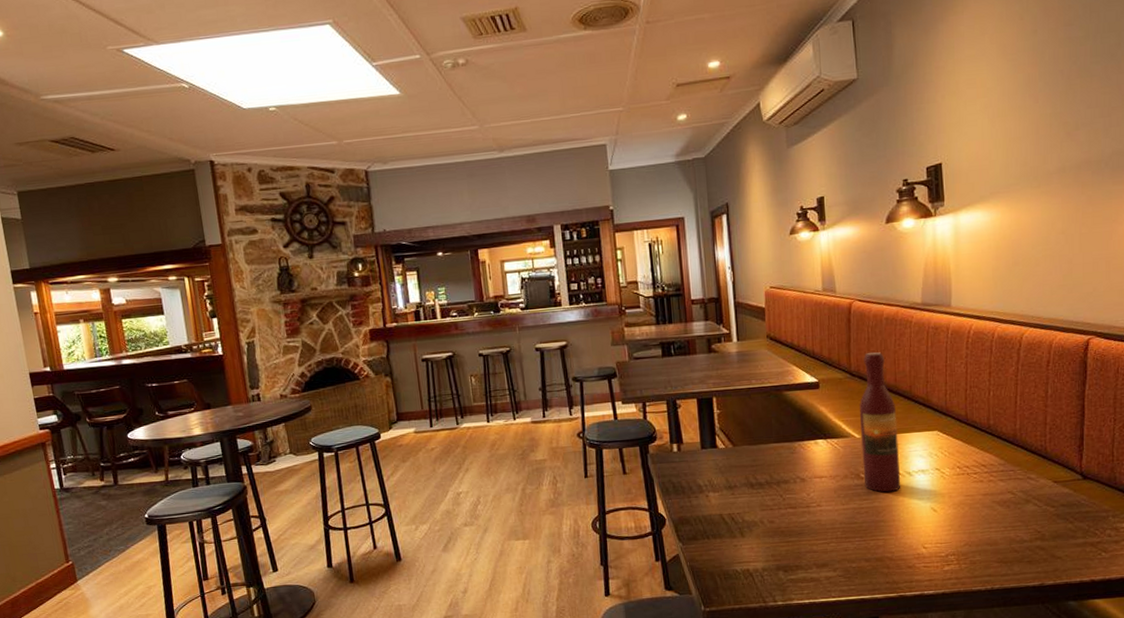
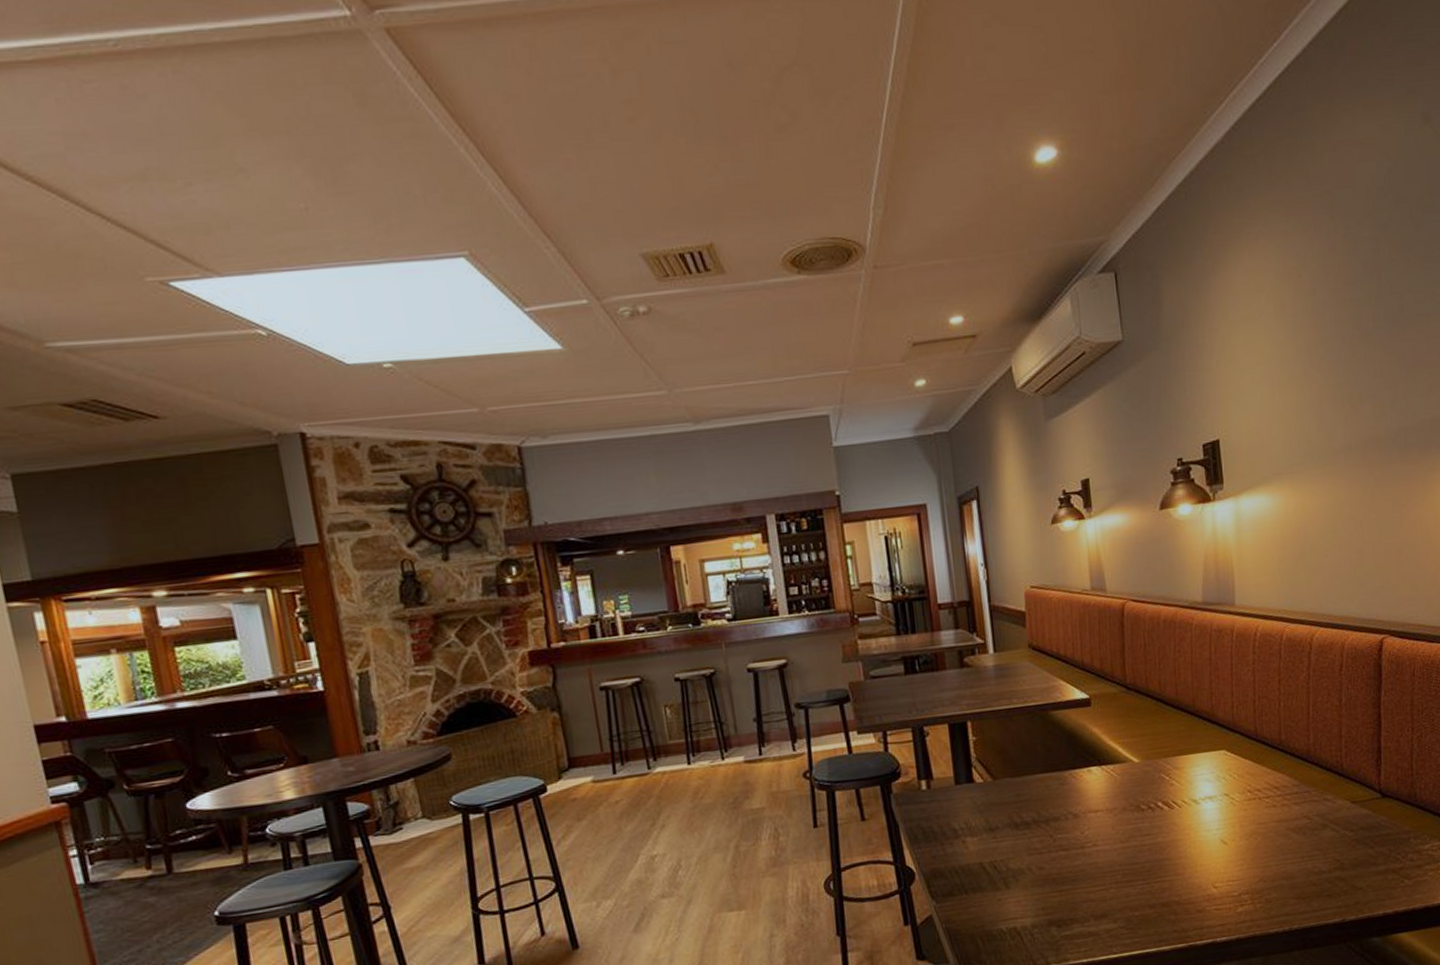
wine bottle: present [859,351,901,493] -> none [1137,660,1187,825]

